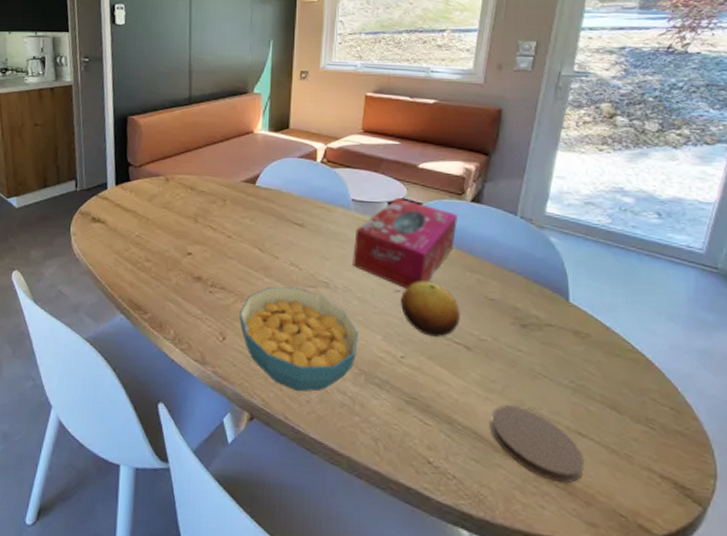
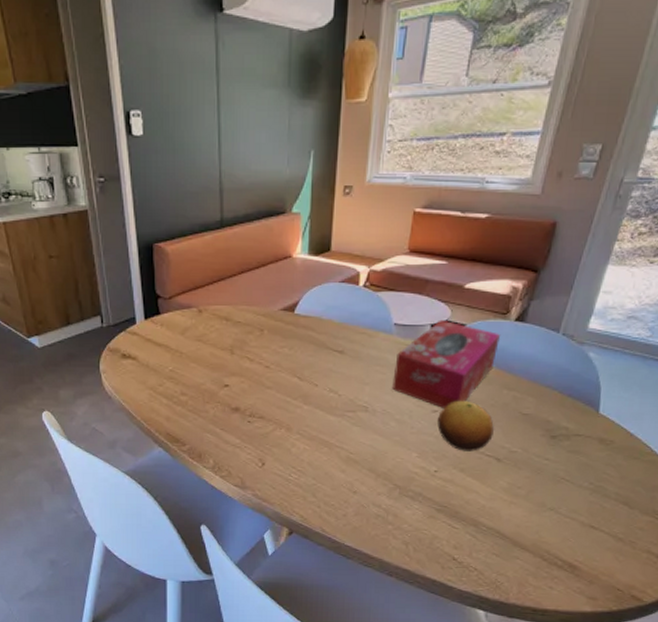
cereal bowl: present [240,287,359,392] -> none [279,413,396,508]
coaster: present [490,405,585,484] -> none [512,507,593,568]

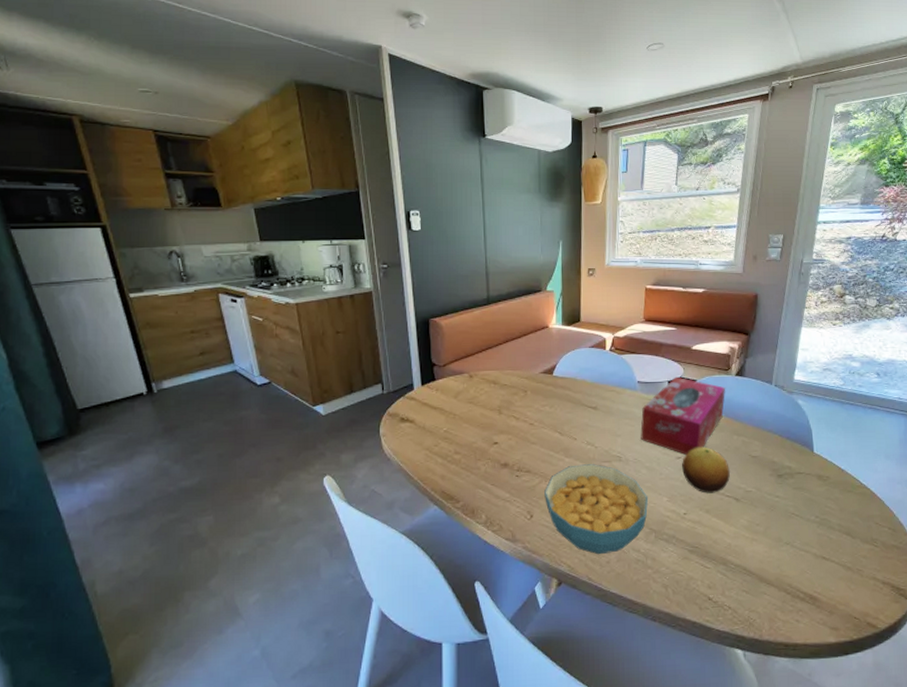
cereal bowl: none [279,413,396,508] -> present [544,464,649,555]

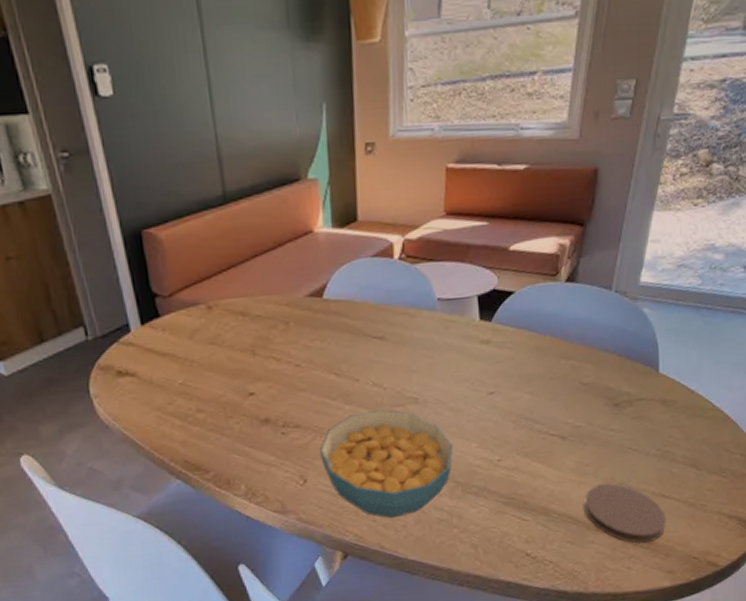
tissue box: present [640,376,725,455] -> none [442,288,552,389]
fruit: present [682,447,731,494] -> none [495,376,556,434]
coaster: none [756,543,828,600] -> present [583,483,667,544]

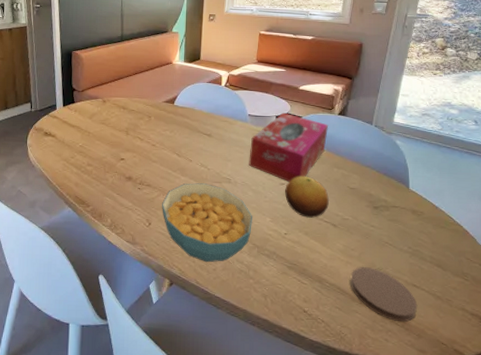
tissue box: none [442,288,552,389] -> present [249,112,328,182]
fruit: none [495,376,556,434] -> present [285,176,330,218]

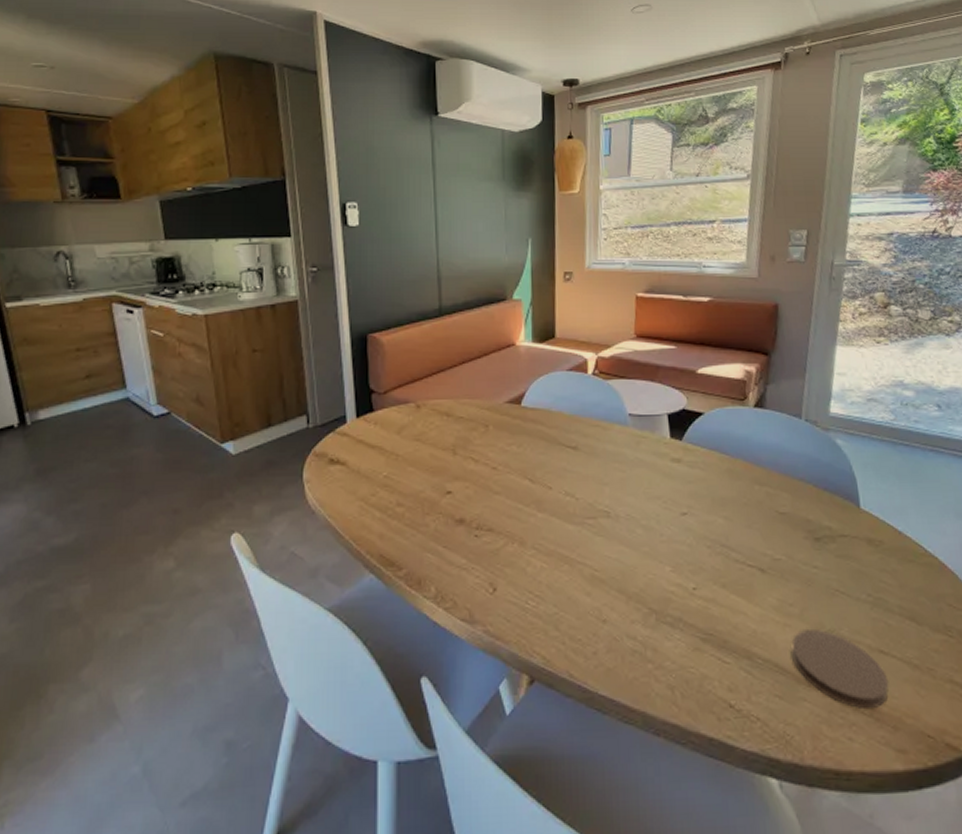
cereal bowl: present [162,183,253,263] -> none [511,521,646,643]
tissue box: present [249,112,328,182] -> none [634,408,742,510]
fruit: present [285,176,330,218] -> none [688,499,753,562]

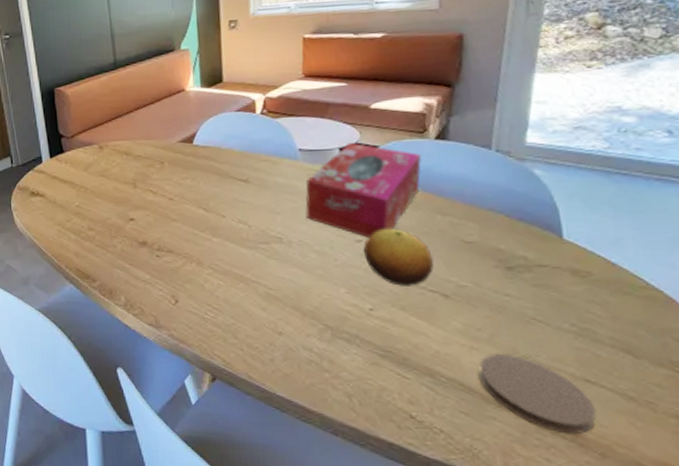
tissue box: none [634,408,742,510] -> present [305,142,421,237]
fruit: none [688,499,753,562] -> present [364,228,435,286]

